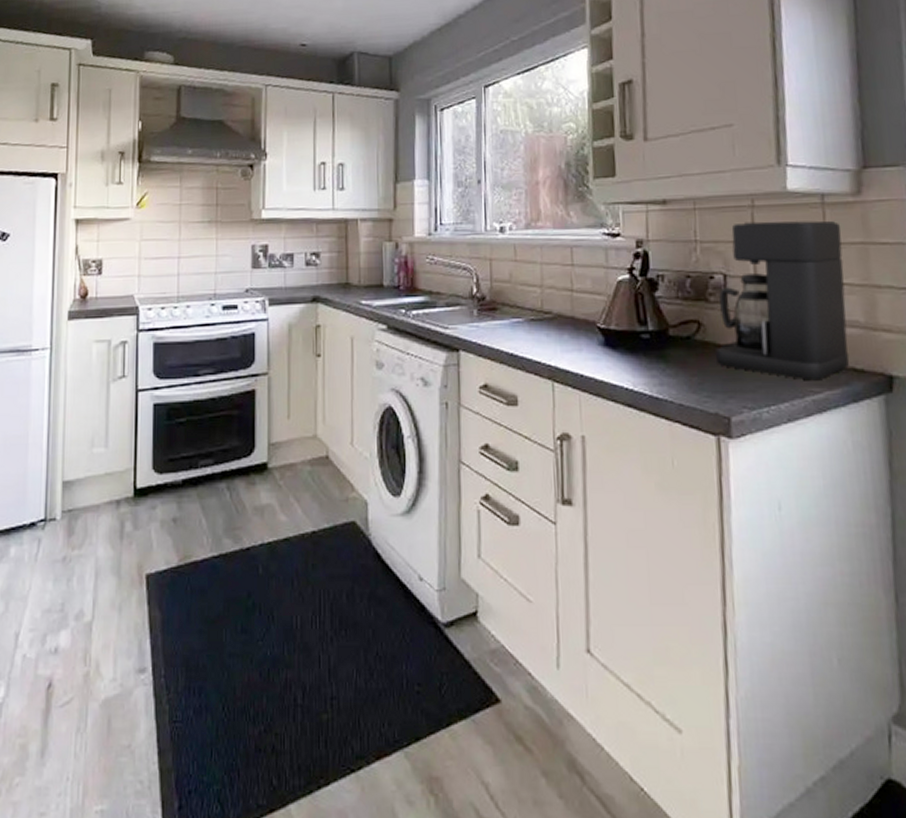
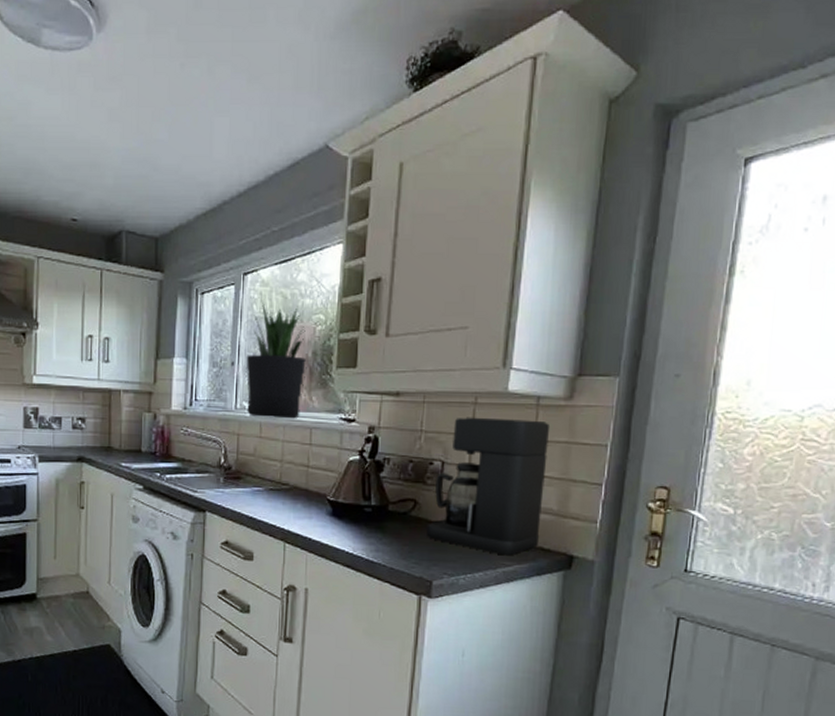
planter: none [493,112,562,239] -> present [246,300,308,419]

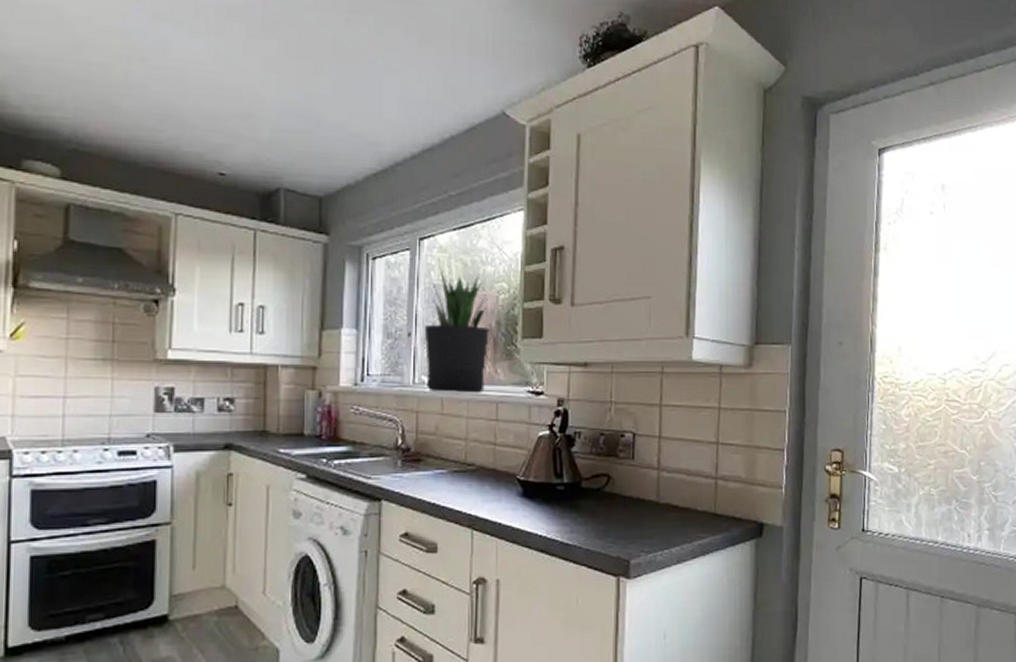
coffee maker: present [426,417,551,556] -> none [622,387,734,528]

